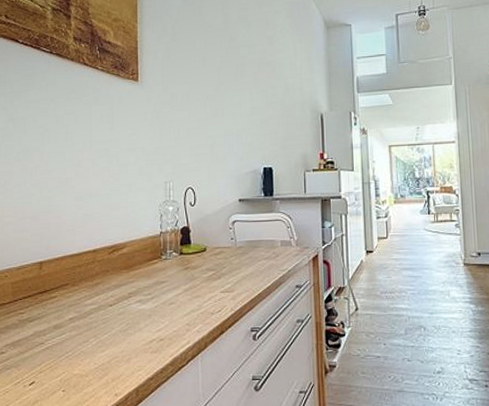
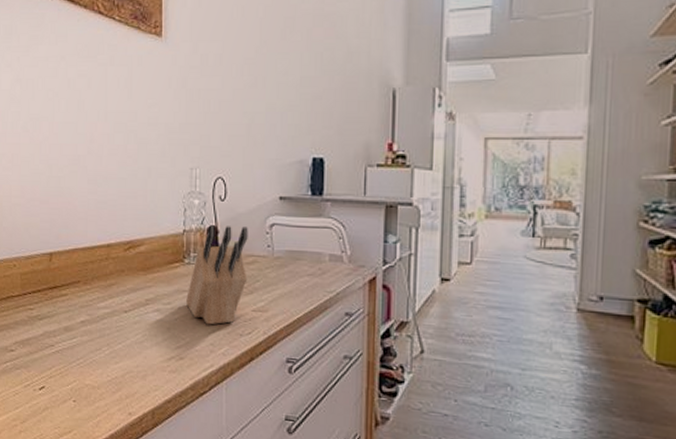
knife block: none [164,225,216,308] -> present [186,225,248,325]

